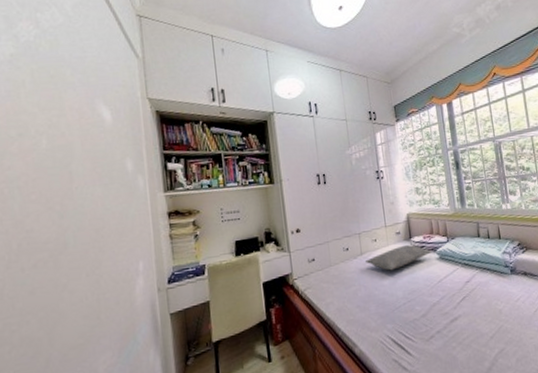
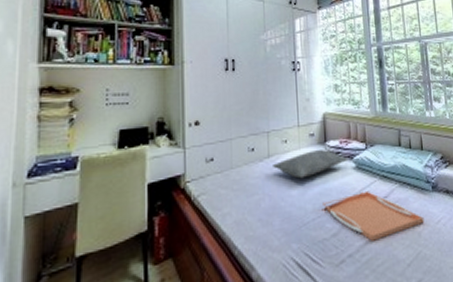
serving tray: none [411,278,504,319] -> present [323,192,424,241]

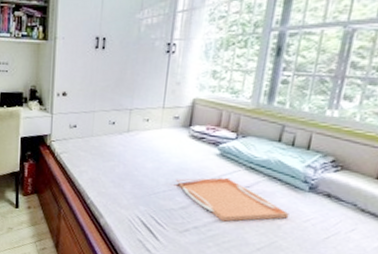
pillow: present [271,149,347,179] -> none [130,132,212,155]

